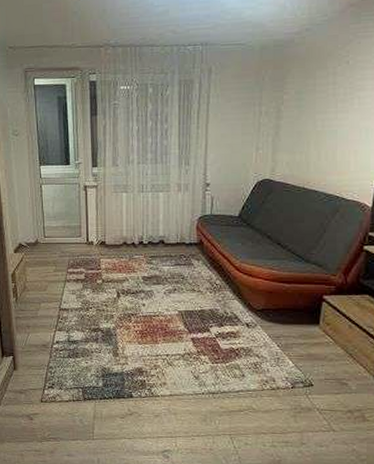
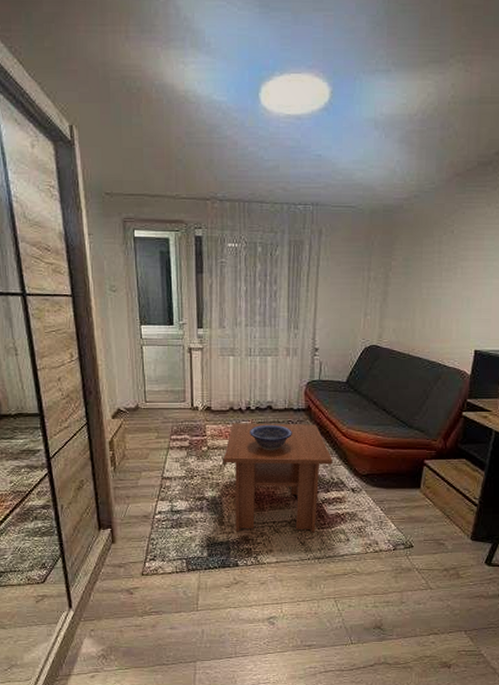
coffee table: none [118,257,226,367] -> present [224,423,333,533]
decorative bowl: none [143,258,184,285] -> present [250,424,292,451]

